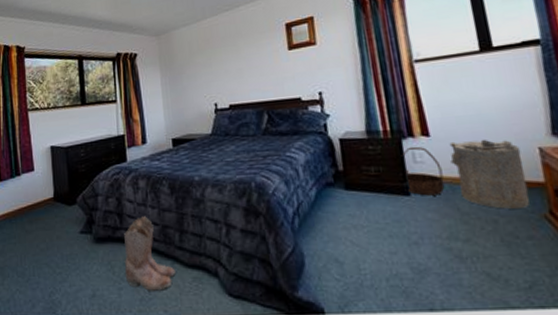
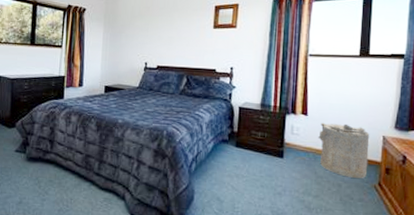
boots: present [124,216,176,291] -> none [49,145,91,205]
basket: present [401,146,445,196] -> none [280,121,311,161]

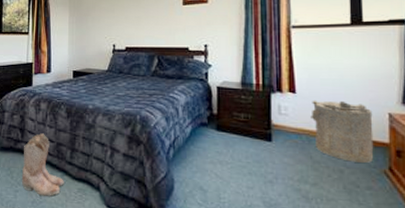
boots: none [49,145,91,205] -> present [21,133,64,196]

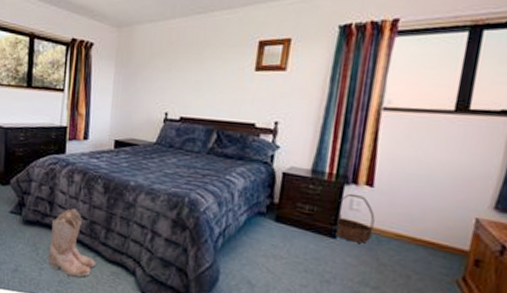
basket: none [268,100,302,144] -> present [332,193,375,243]
laundry hamper: present [311,100,374,163] -> none [385,196,458,270]

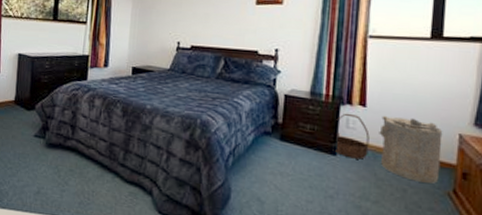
boots: present [47,209,96,278] -> none [69,131,115,199]
laundry hamper: none [385,196,458,270] -> present [379,115,443,184]

